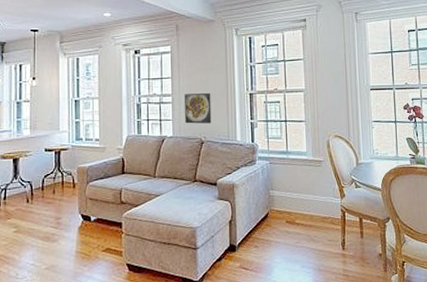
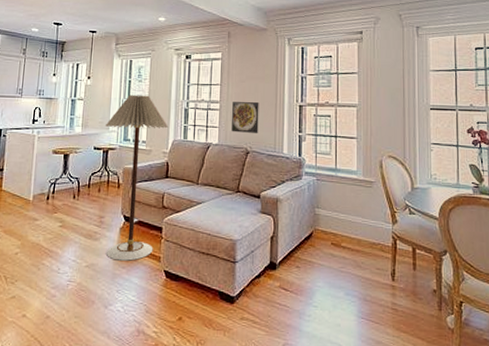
floor lamp: none [55,93,122,260] -> present [105,95,169,261]

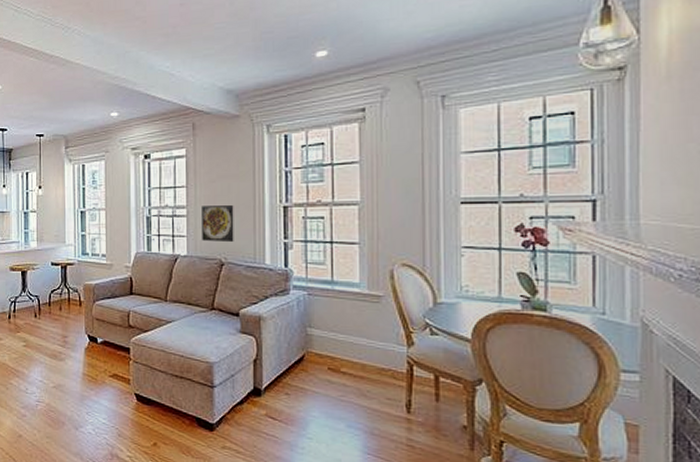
floor lamp: present [105,95,169,261] -> none [61,203,130,383]

